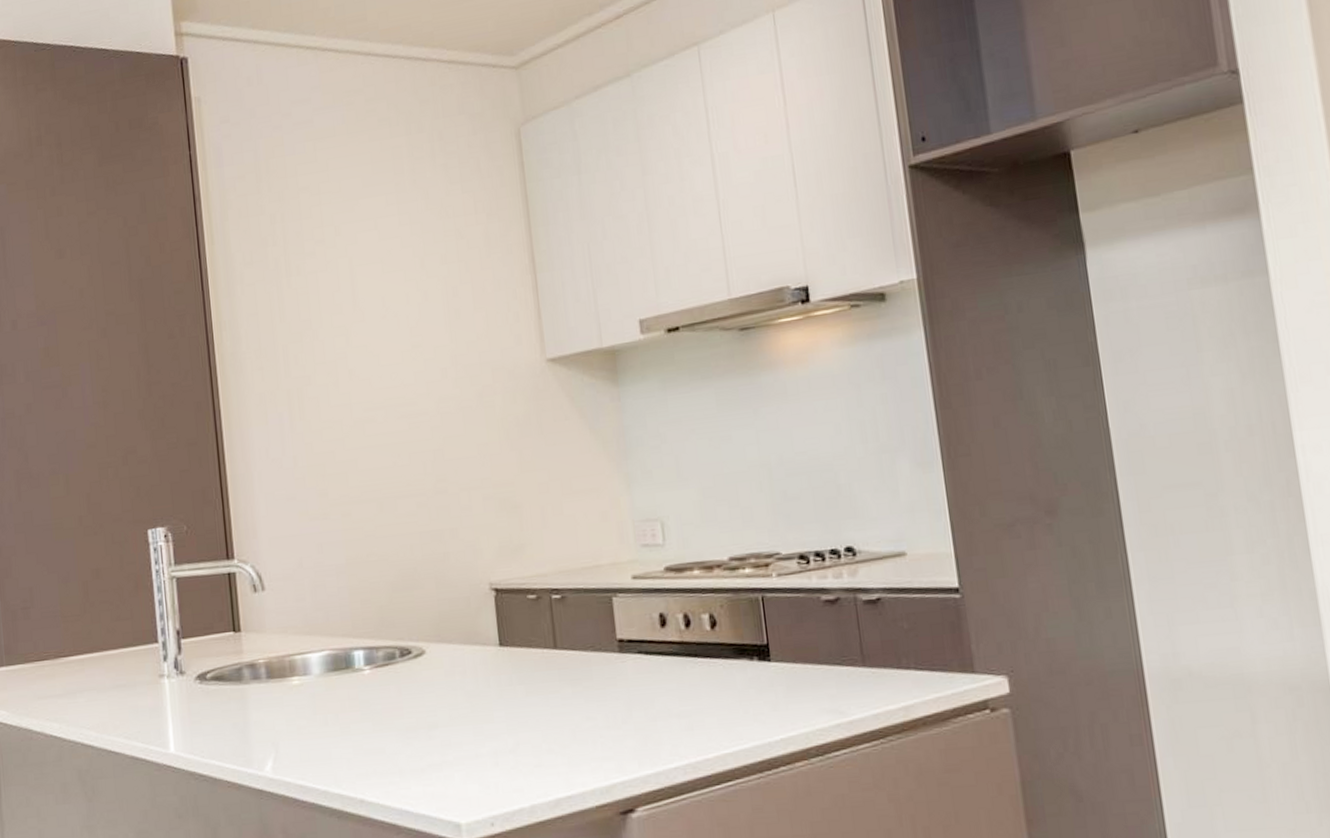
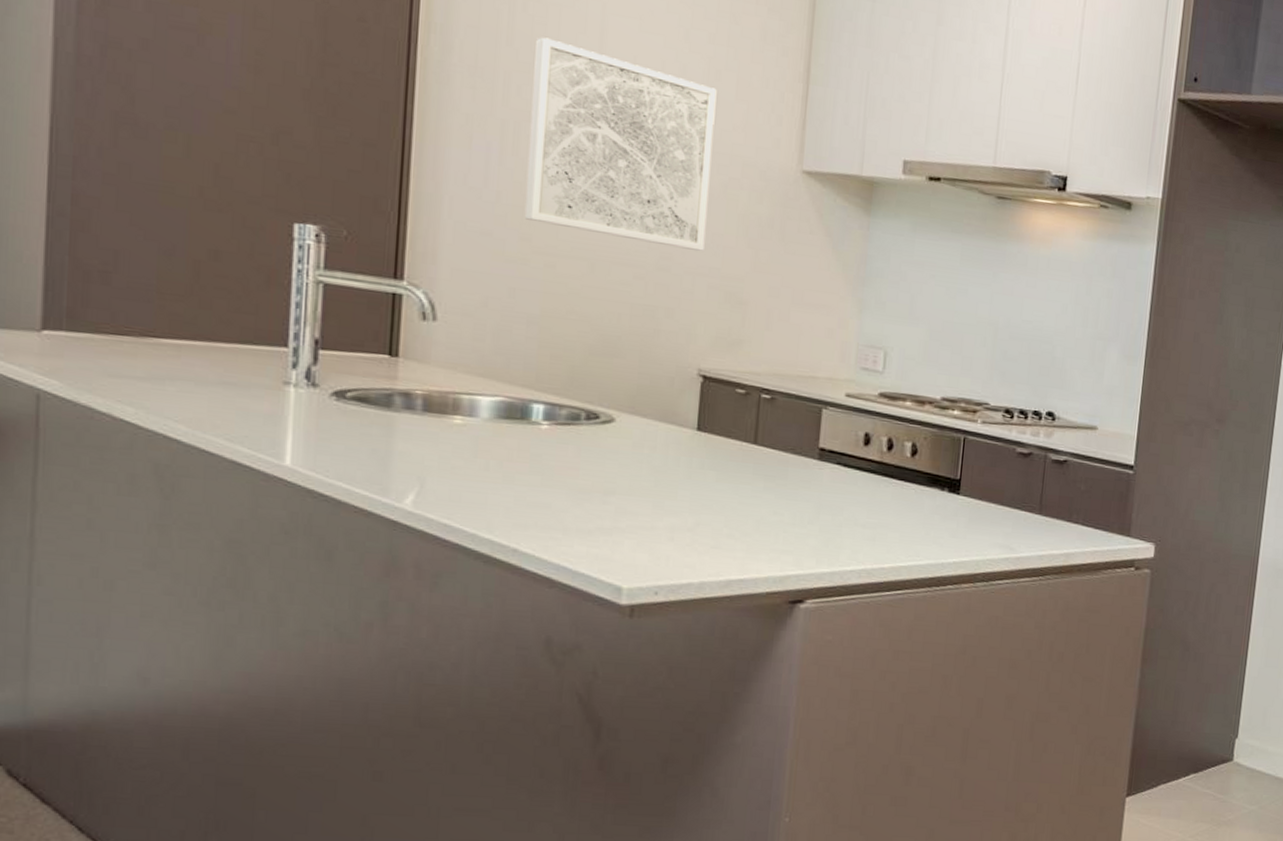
wall art: none [302,304,473,476] -> present [524,37,717,251]

